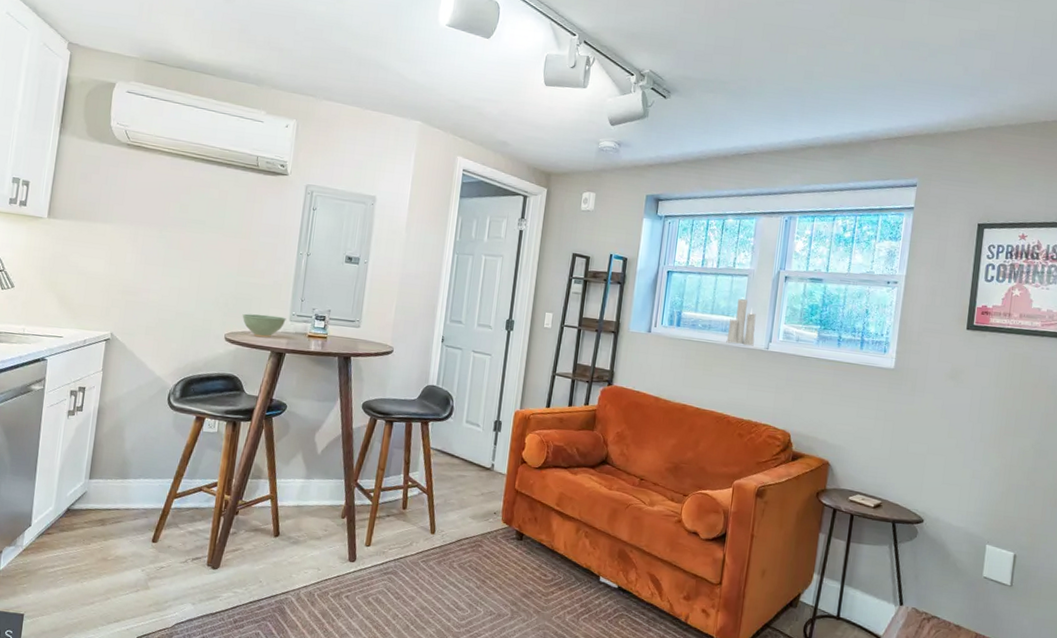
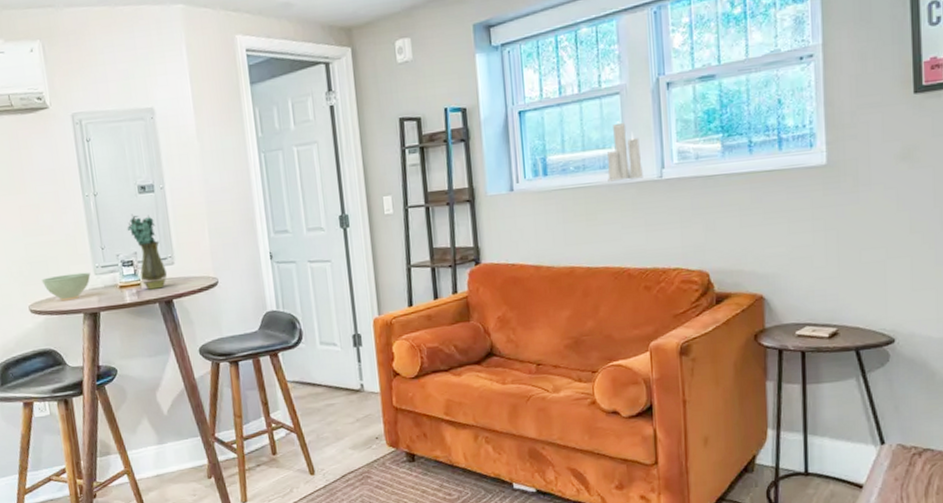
vase: none [327,277,353,346] -> present [127,213,168,290]

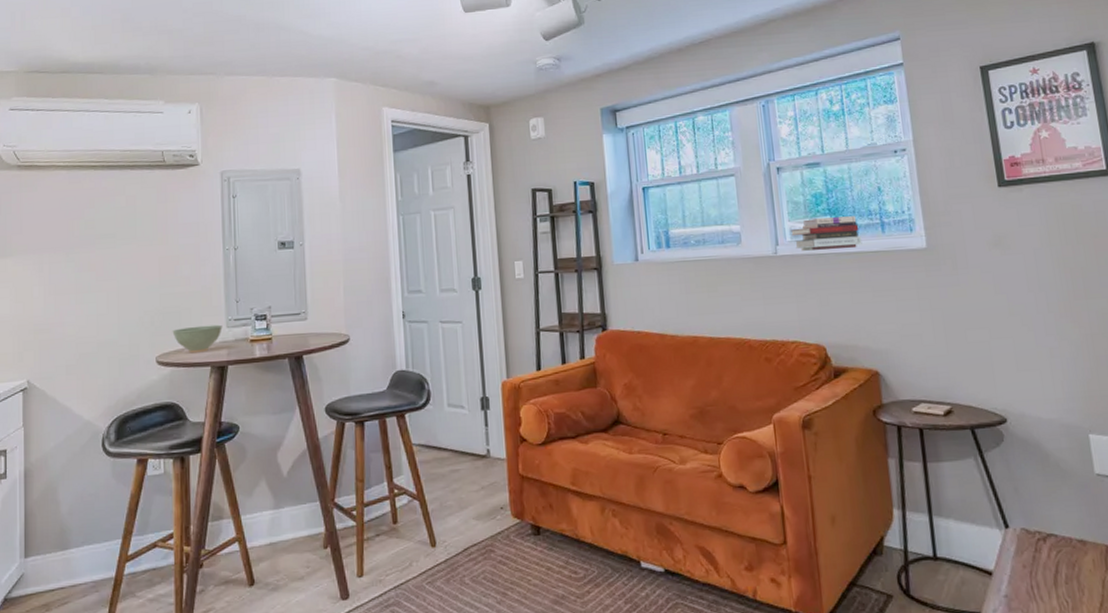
vase: present [127,213,168,290] -> none [263,268,300,345]
candle: present [607,121,643,182] -> none [725,200,759,256]
books: none [679,132,756,173] -> present [791,216,862,251]

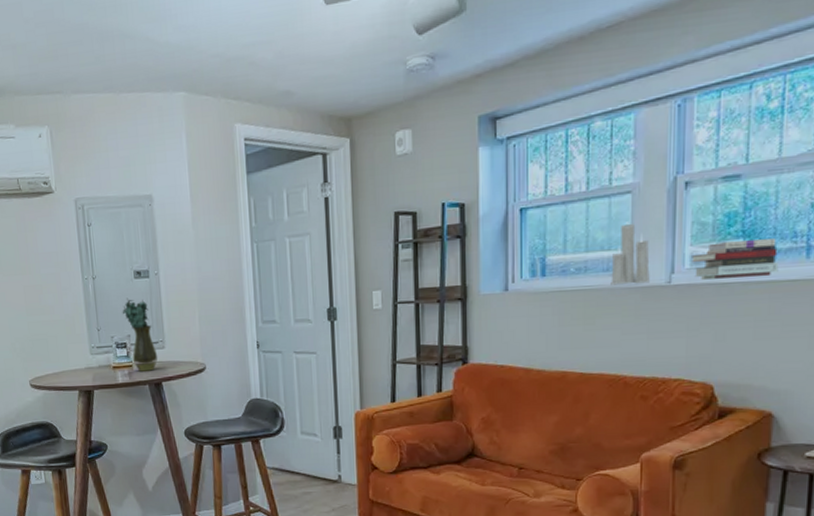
bowl: present [172,324,223,353] -> none [41,351,87,378]
vase: none [263,268,300,345] -> present [122,298,158,372]
candle: none [725,200,759,256] -> present [611,222,650,286]

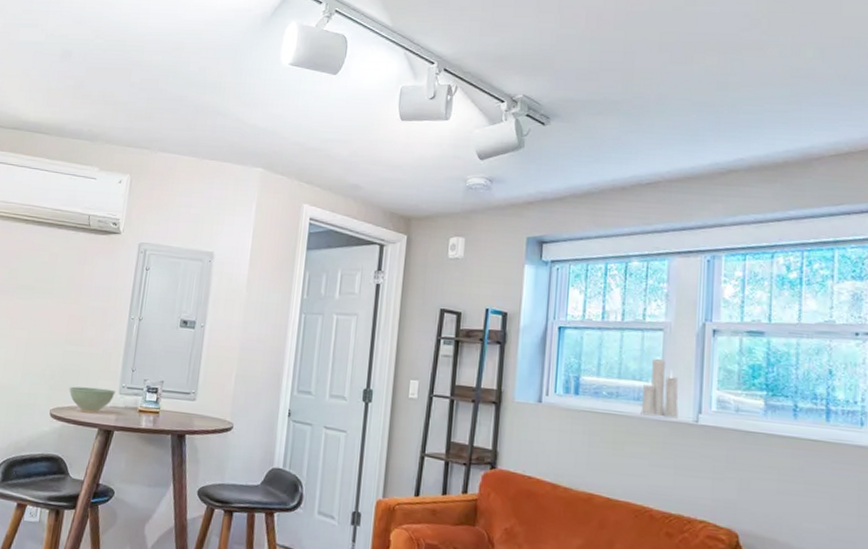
bowl: none [41,351,87,378] -> present [69,386,116,414]
vase: present [122,298,158,372] -> none [160,344,188,422]
books: present [692,238,779,280] -> none [718,391,800,433]

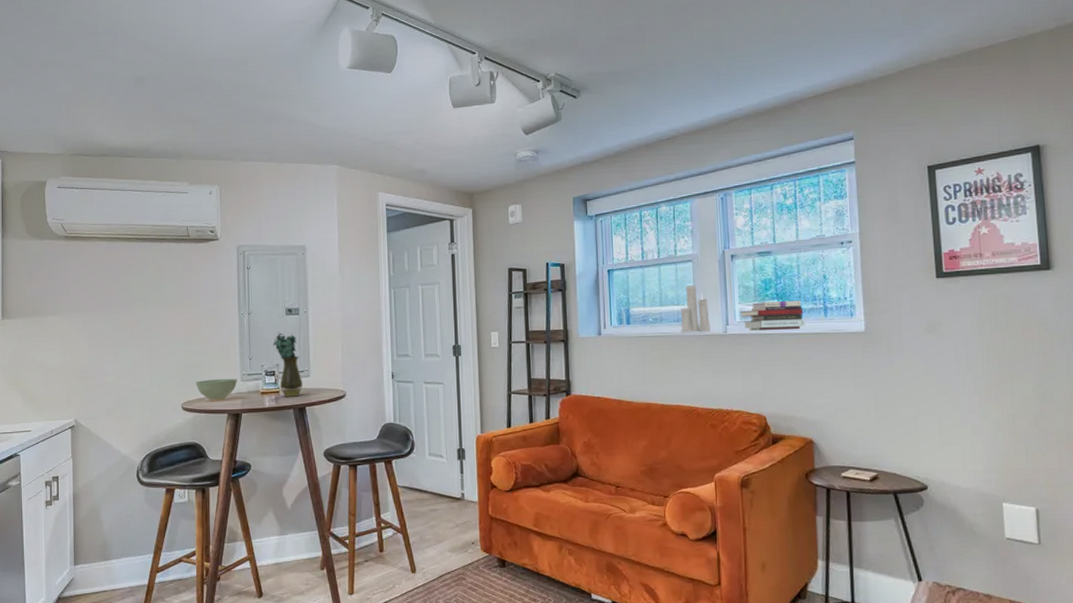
vase: none [160,344,188,422] -> present [273,331,303,397]
books: none [718,391,800,433] -> present [741,301,806,331]

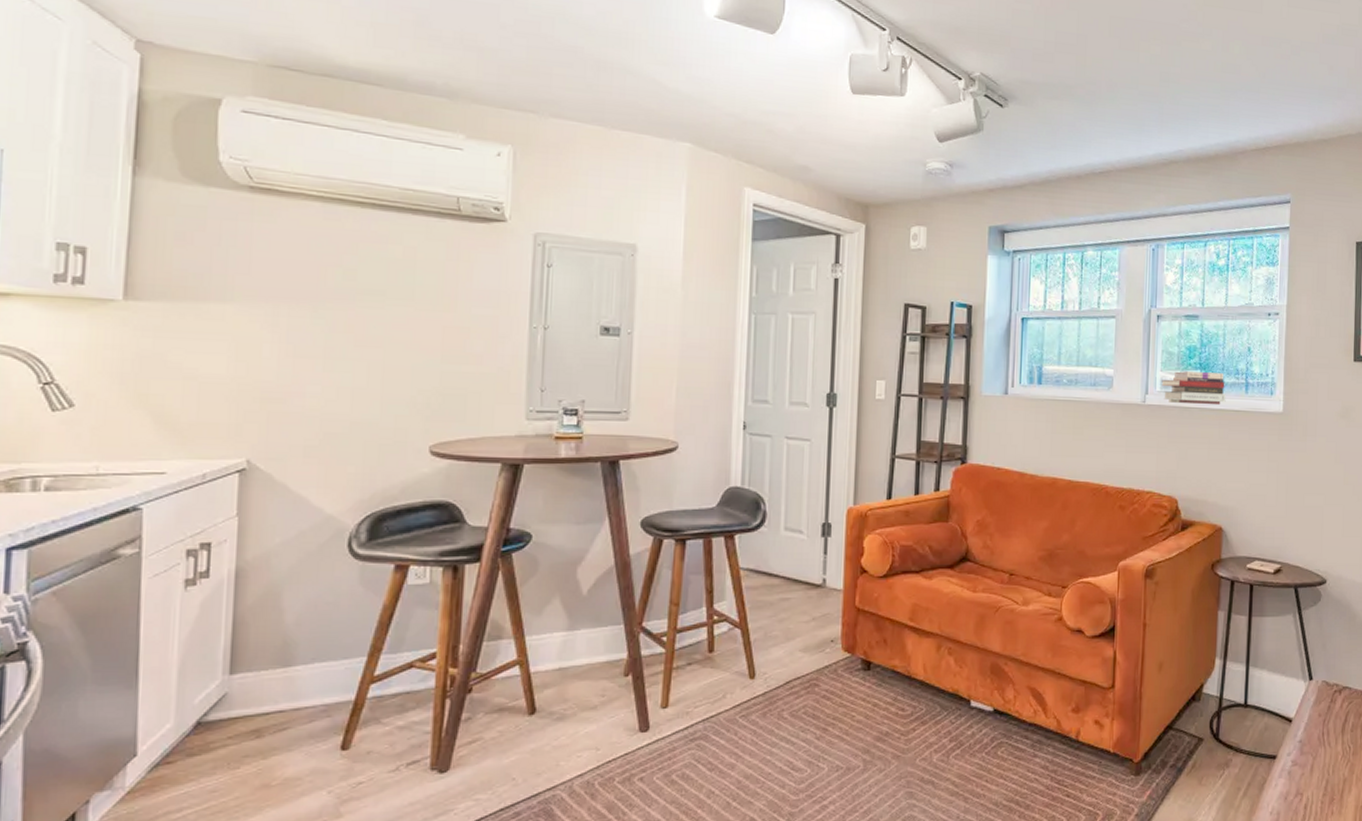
bowl: present [195,378,238,402] -> none [454,414,521,446]
vase: present [273,331,303,397] -> none [577,356,619,446]
candle: present [680,283,711,333] -> none [1097,343,1129,401]

